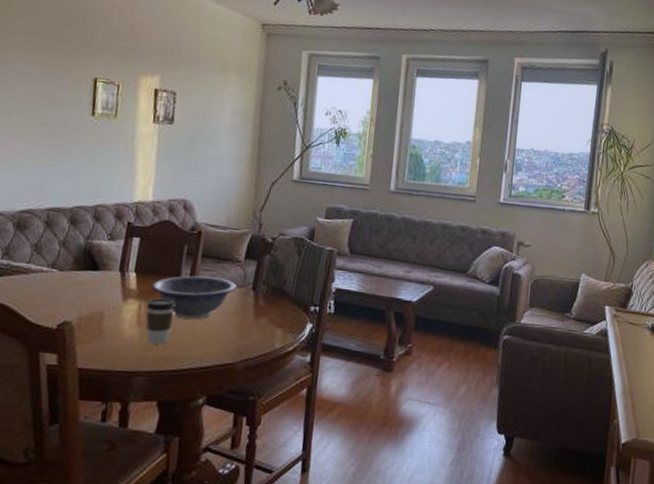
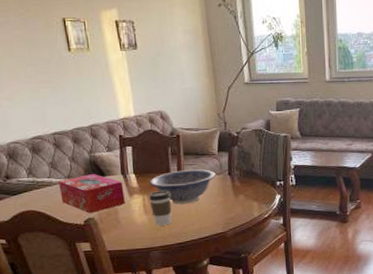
tissue box: none [36,265,118,316] -> present [58,174,125,214]

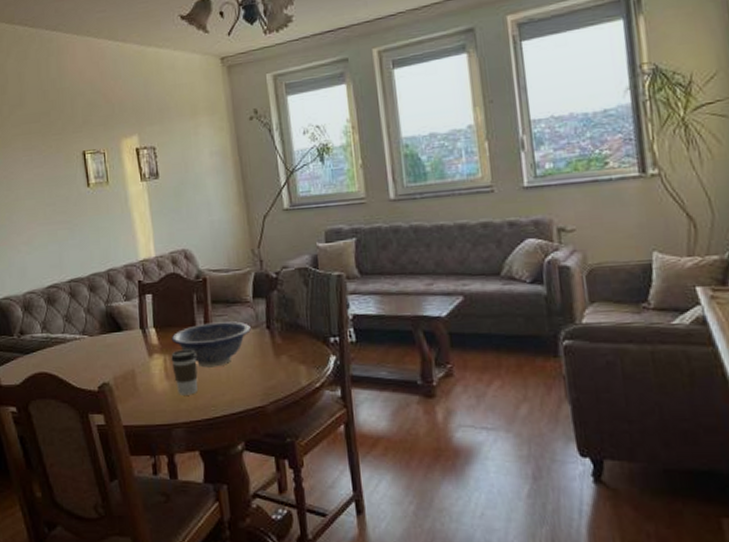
tissue box: present [58,174,125,214] -> none [72,328,144,378]

